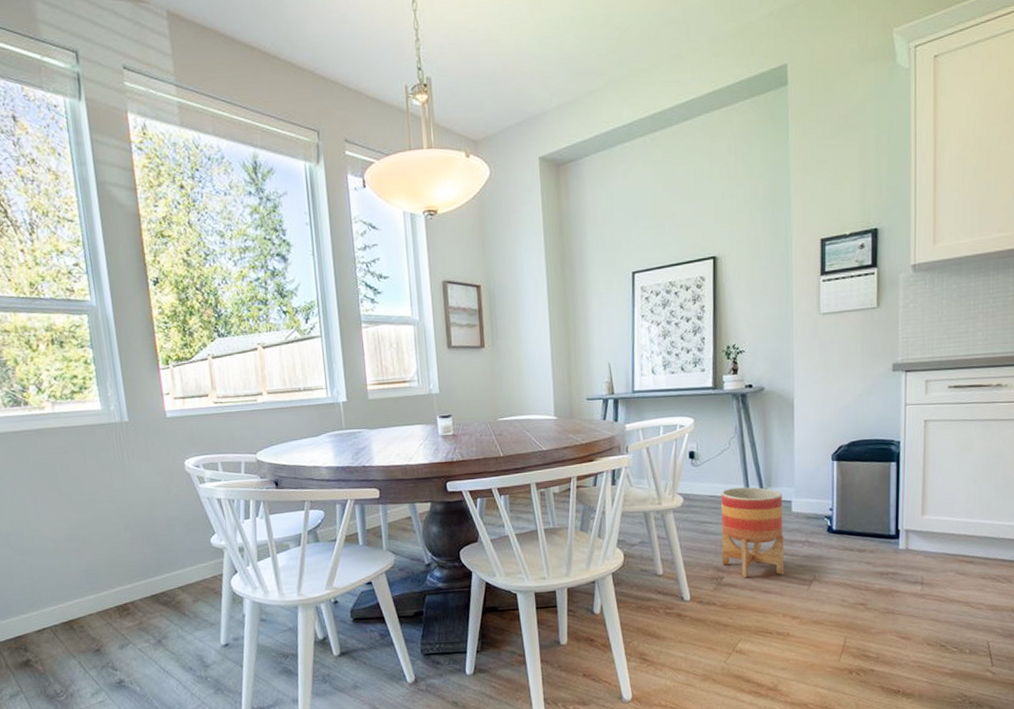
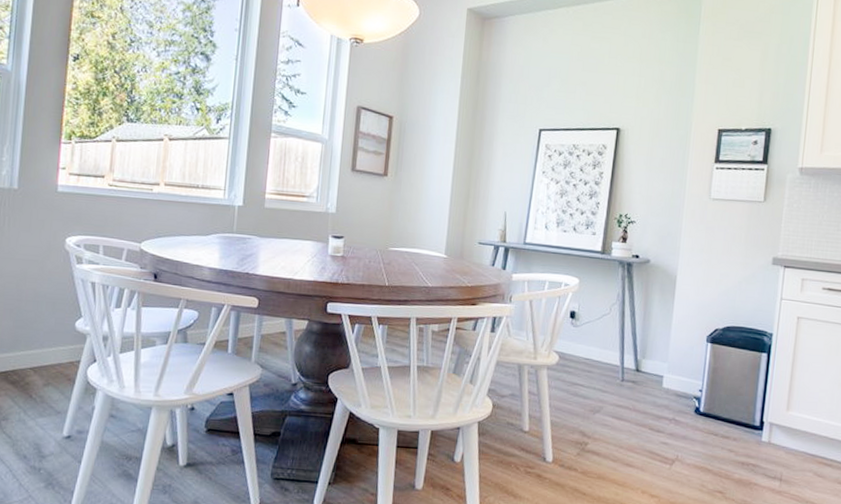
planter: present [721,487,785,578] -> none [588,354,656,450]

